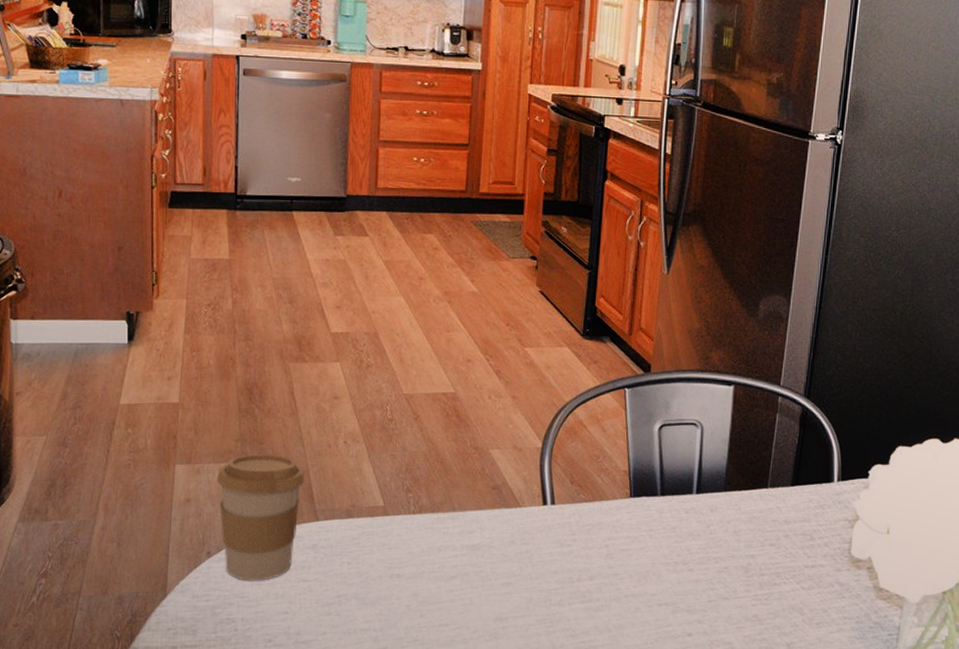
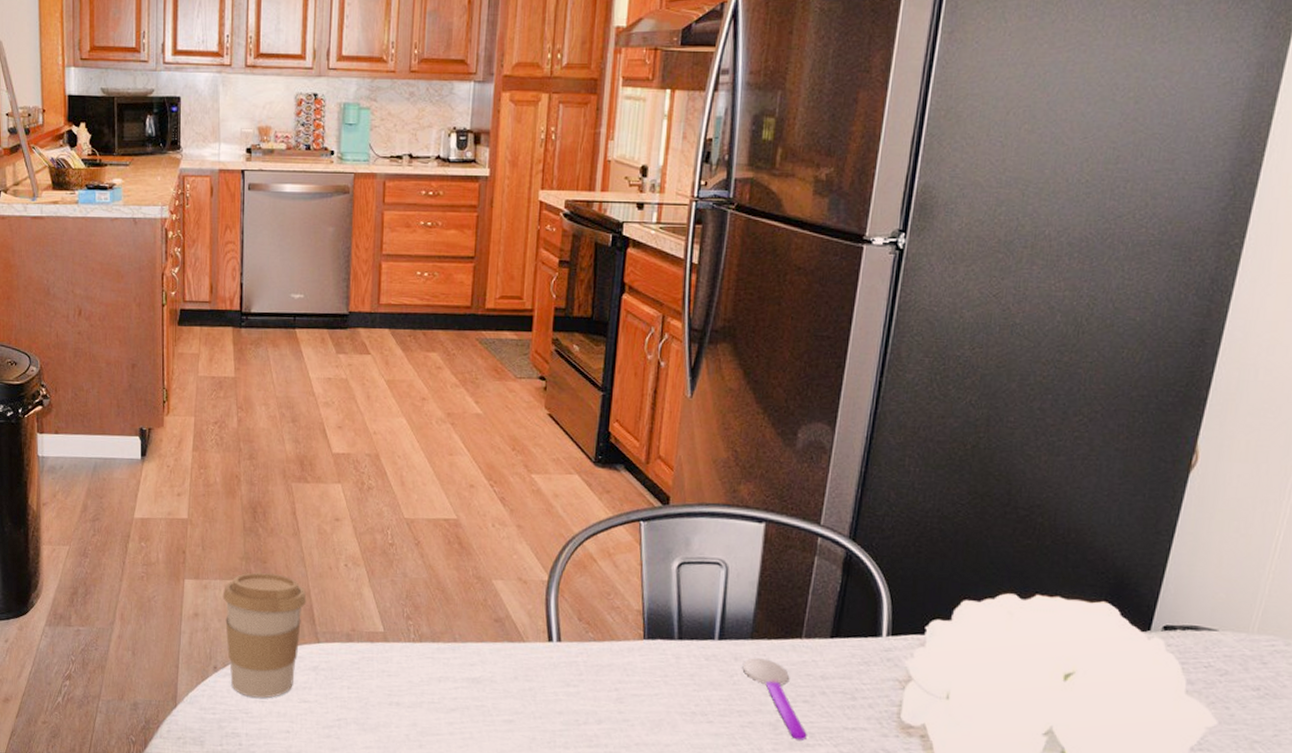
spoon: none [717,508,774,580] -> present [742,658,807,740]

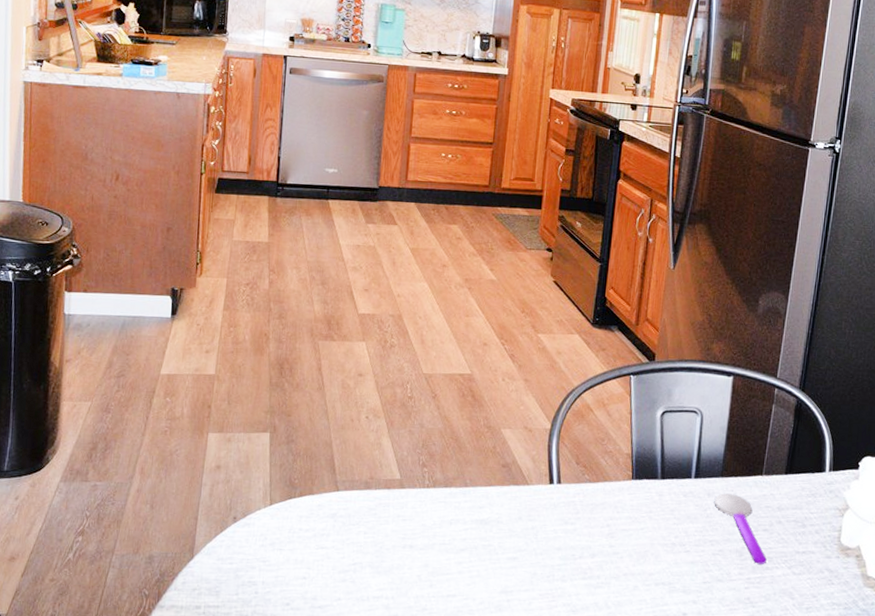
coffee cup: present [222,572,307,698] -> none [245,424,328,546]

